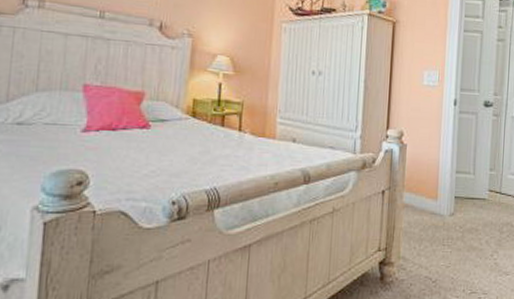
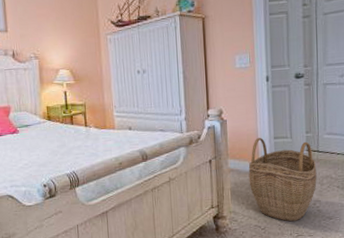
woven basket: none [424,169,498,275] -> present [248,137,317,222]

